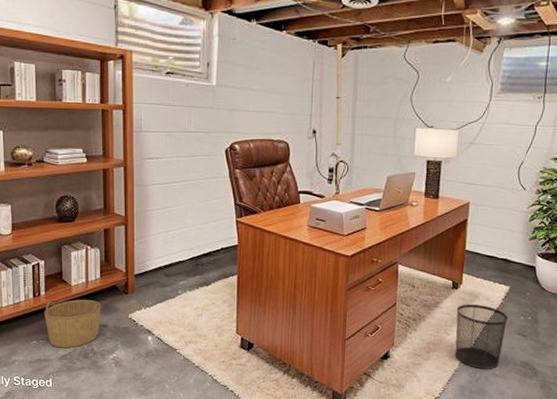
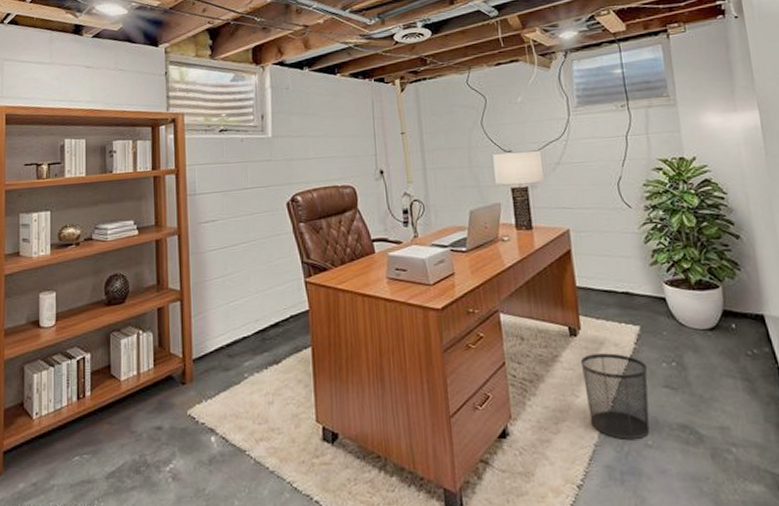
basket: present [44,299,101,348] -> none [89,396,155,463]

